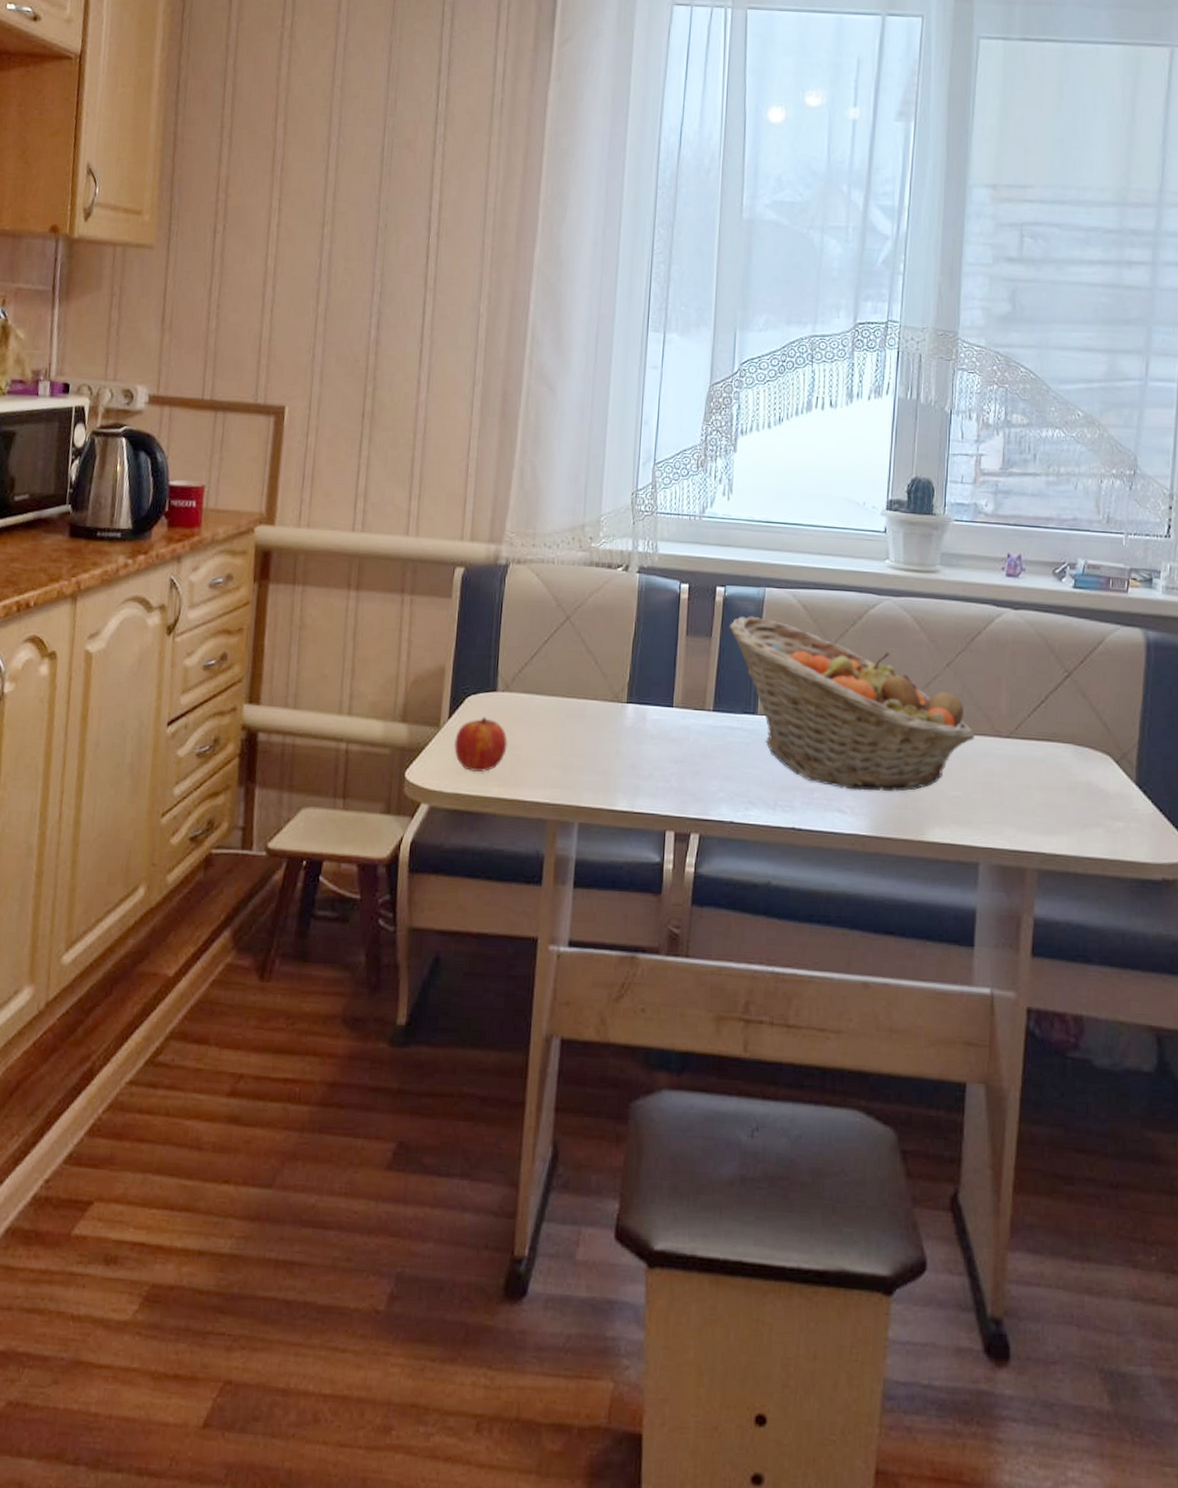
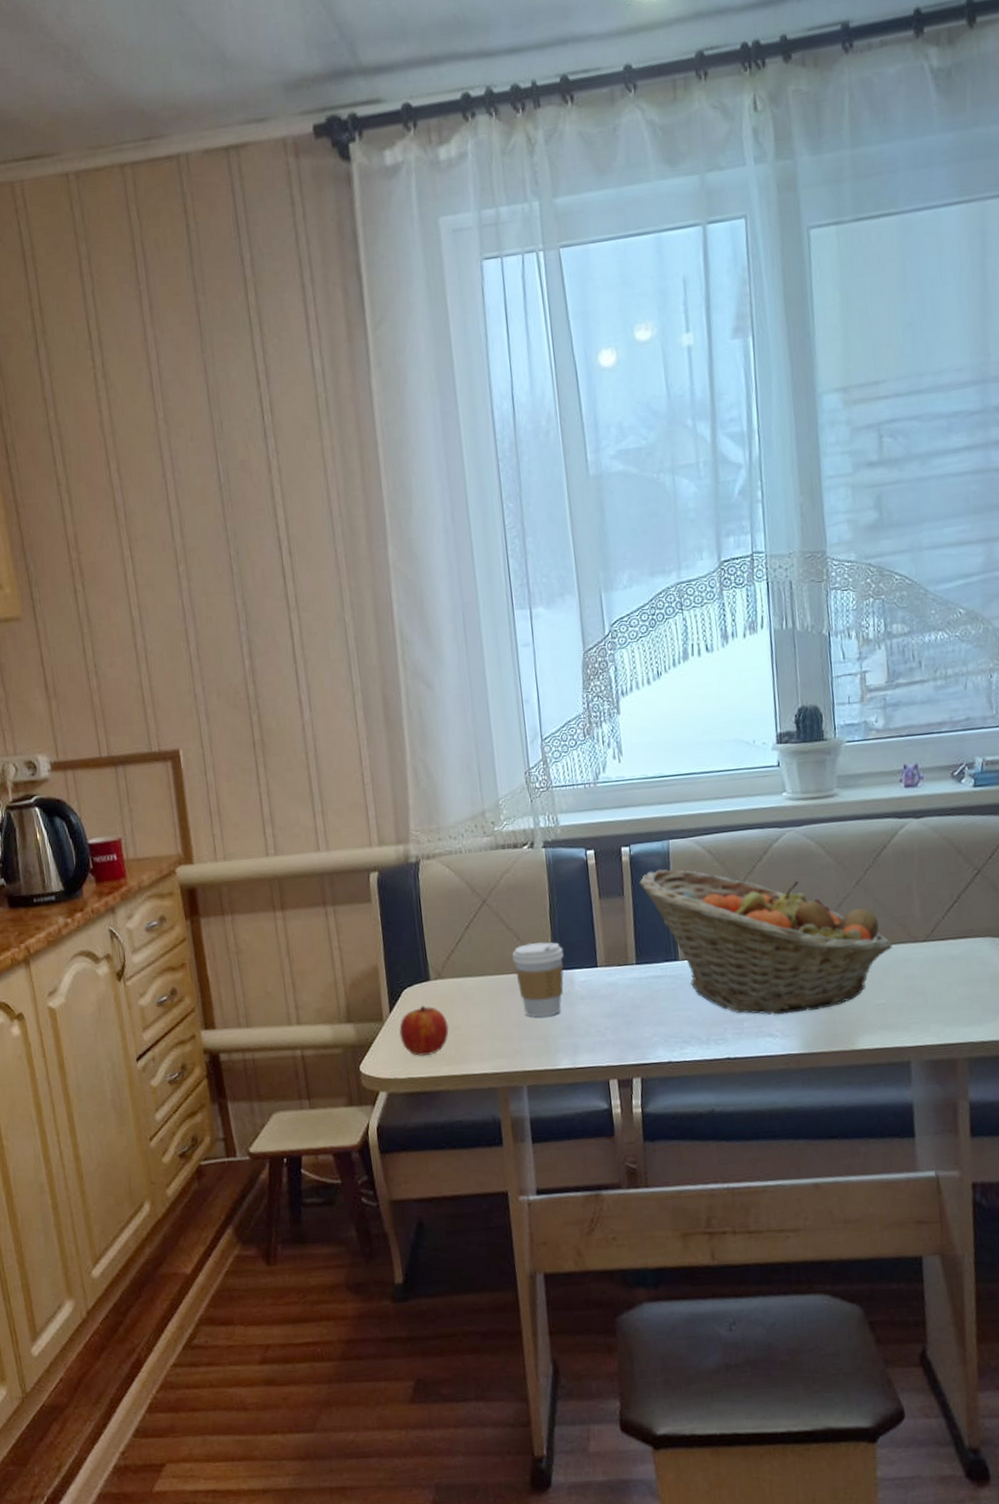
coffee cup: none [586,669,641,751] -> present [512,942,564,1017]

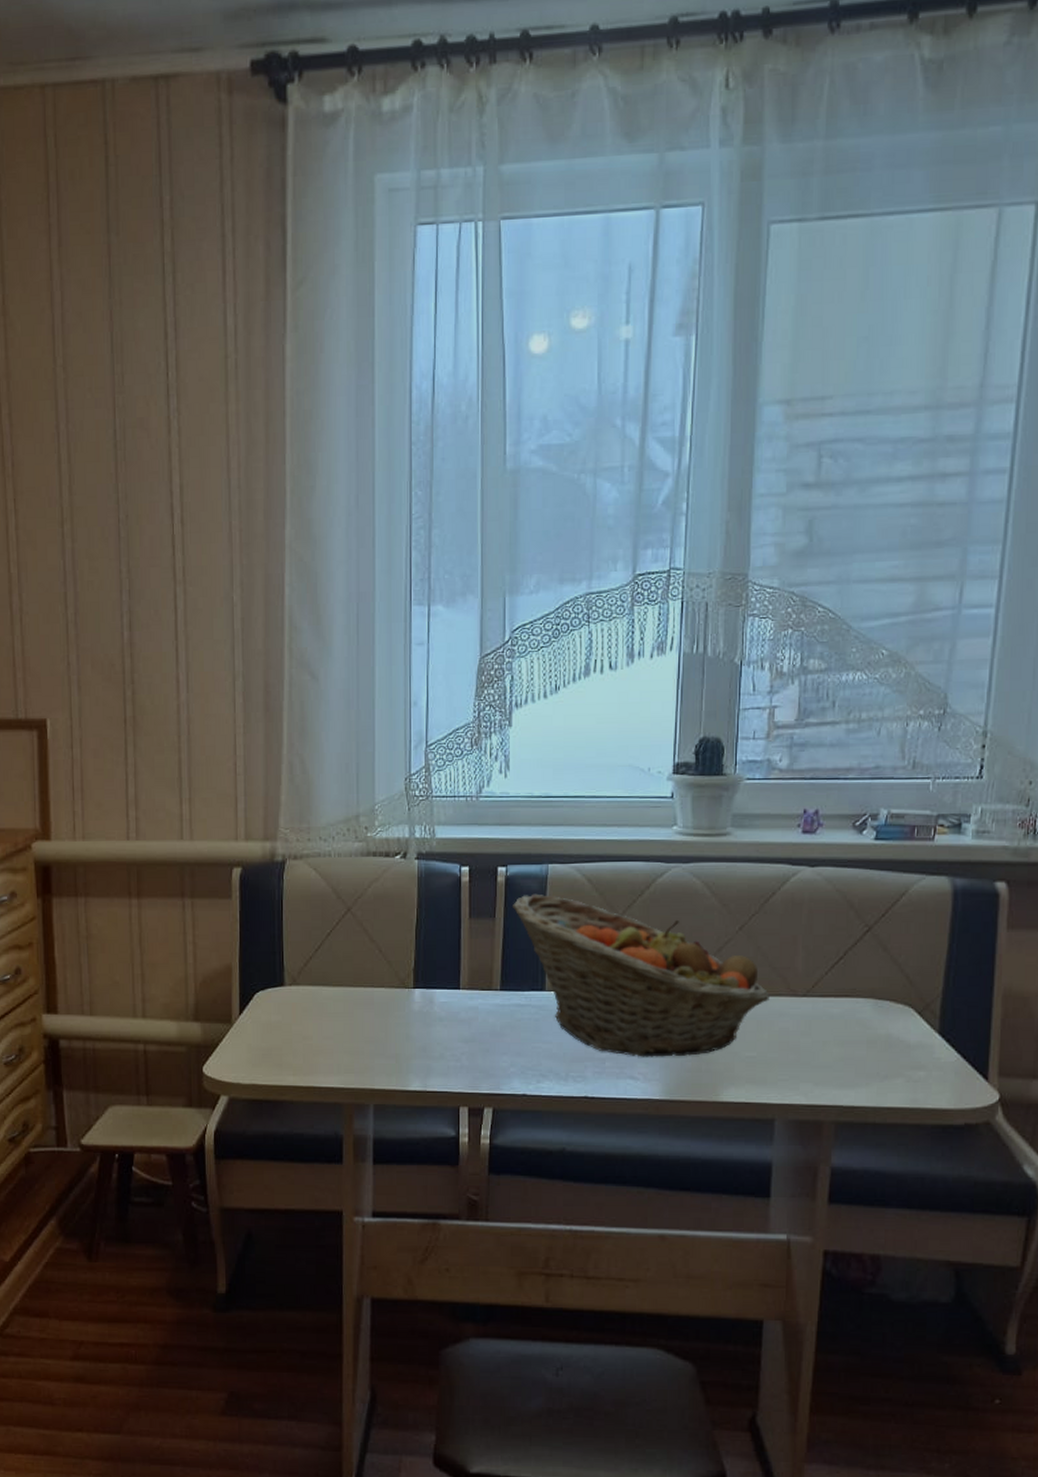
fruit: present [399,1005,449,1057] -> none [246,1010,299,1064]
coffee cup: present [512,942,564,1017] -> none [373,957,426,1035]

